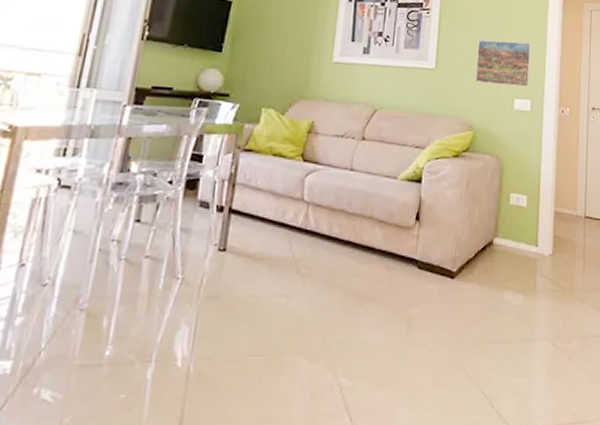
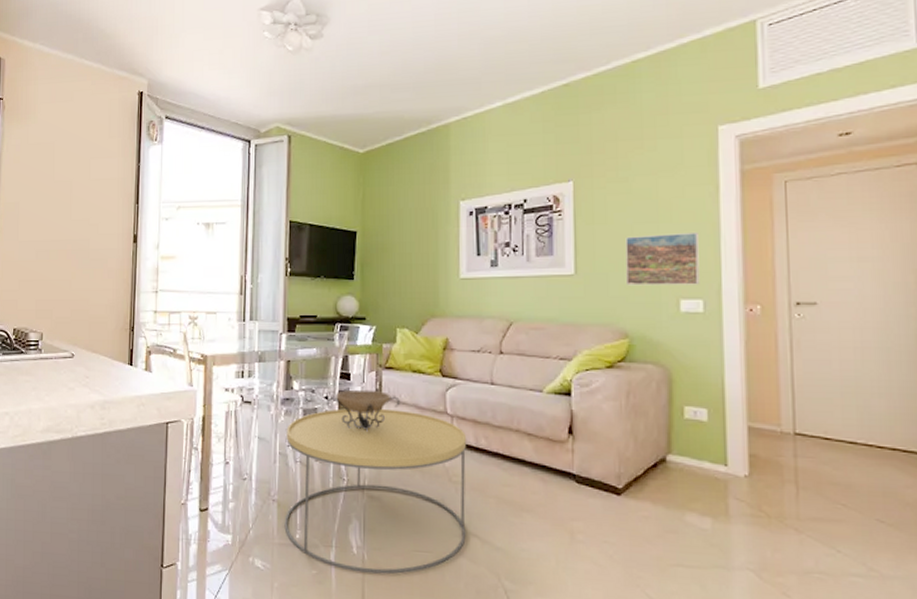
coffee table: none [90,195,320,390] -> present [284,408,466,575]
decorative bowl: none [169,173,256,221] -> present [326,389,400,432]

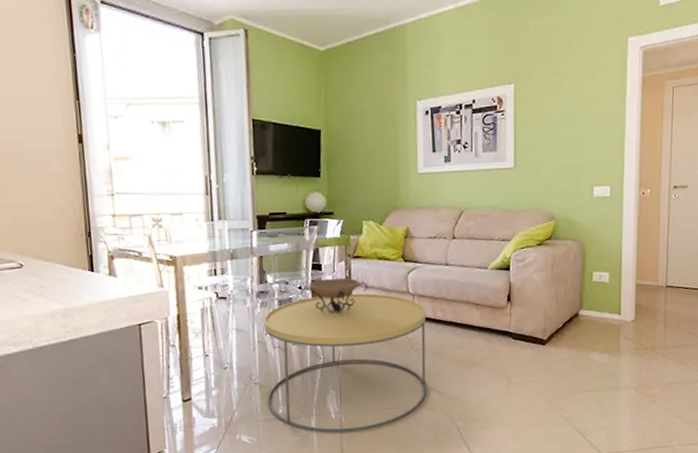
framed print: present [625,231,700,286] -> none [554,129,609,176]

